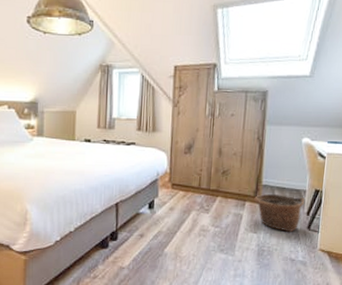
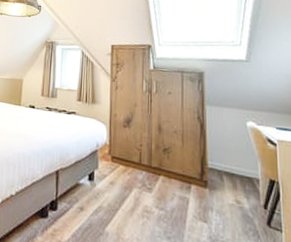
basket: present [254,193,304,233] -> none [201,178,258,228]

